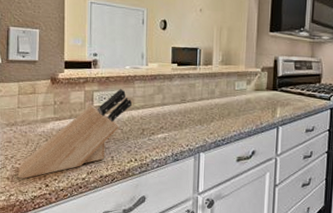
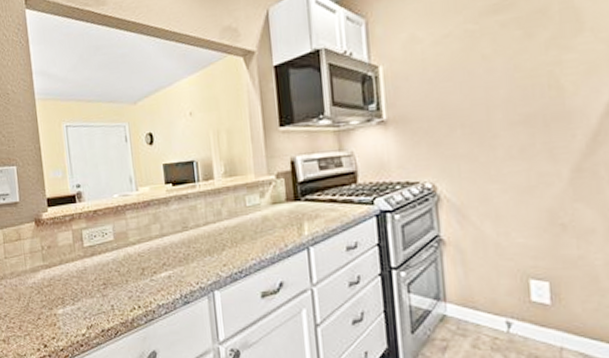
knife block: present [17,88,132,179] -> none [13,222,126,341]

